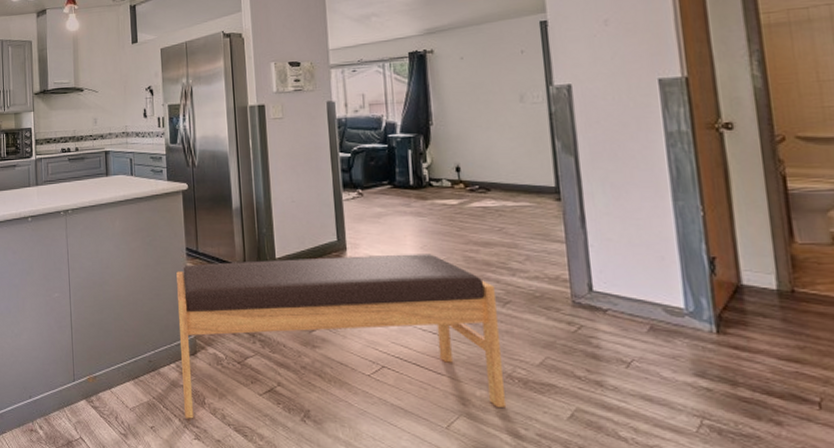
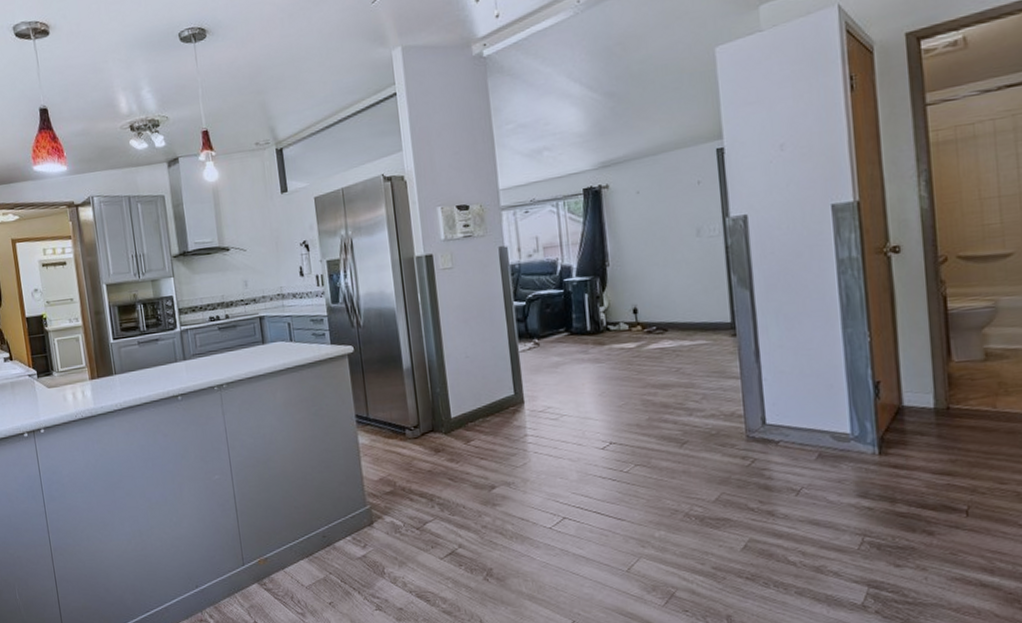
bench: present [176,254,505,419] -> none [347,400,683,591]

